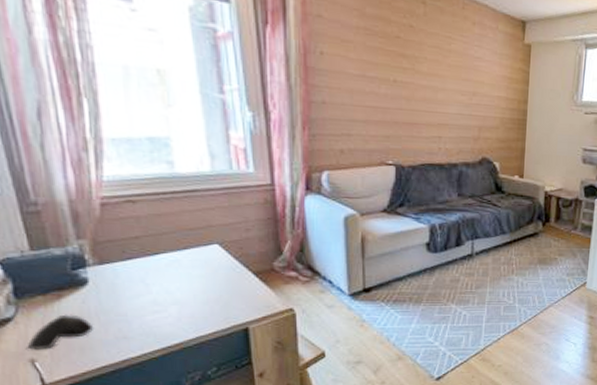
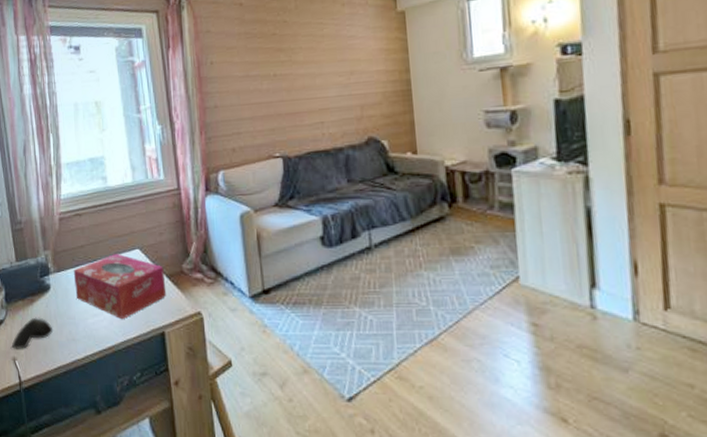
tissue box: none [123,247,253,317] -> present [73,253,167,320]

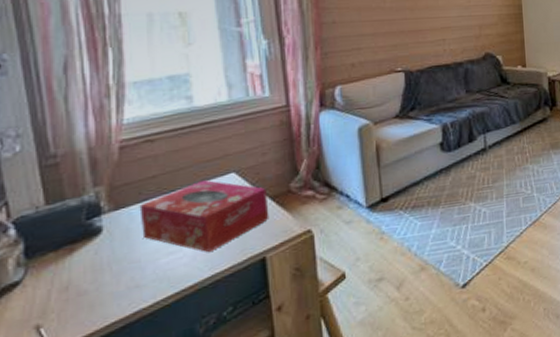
computer mouse: present [11,317,54,349] -> none [33,268,106,315]

